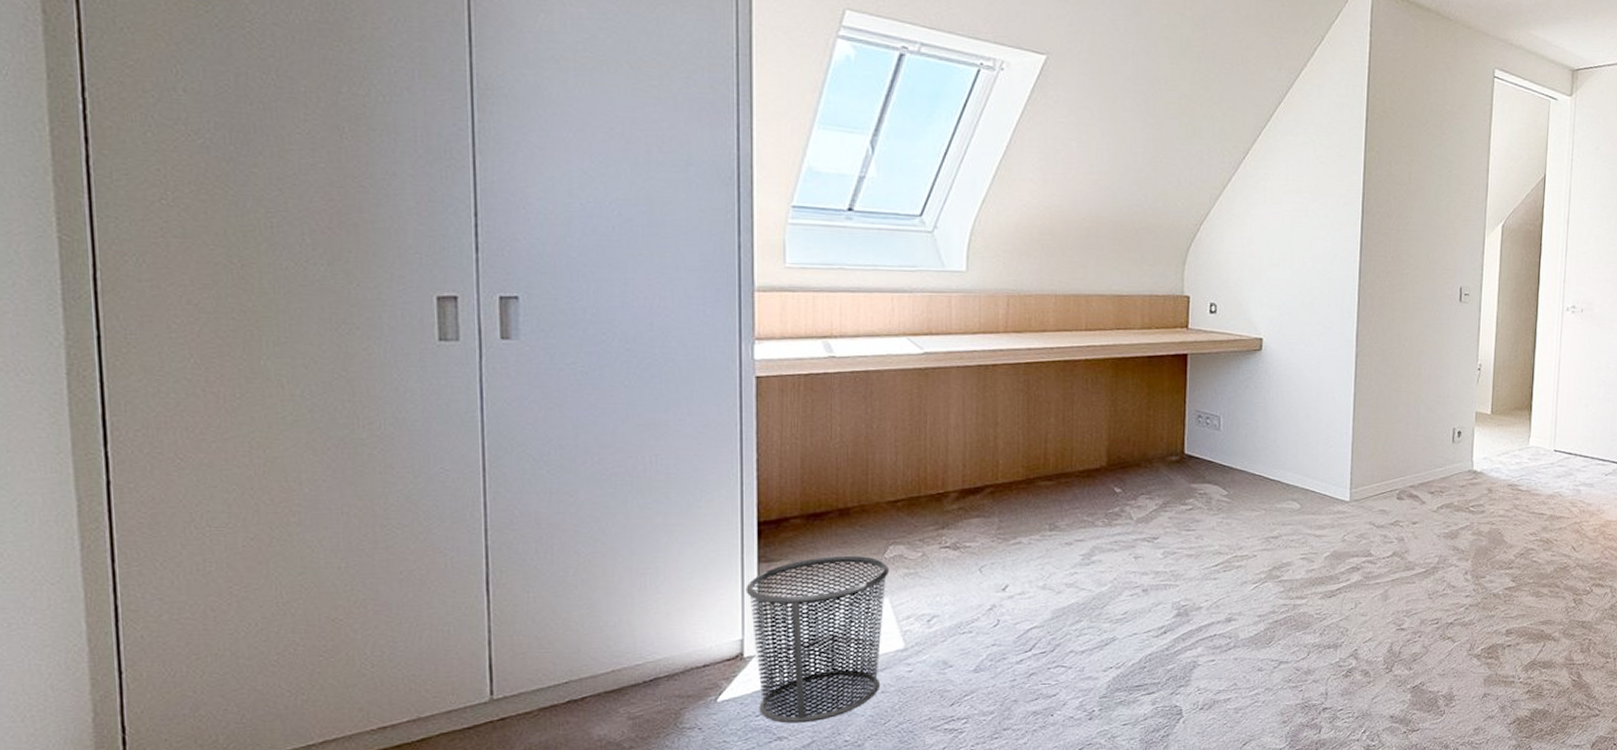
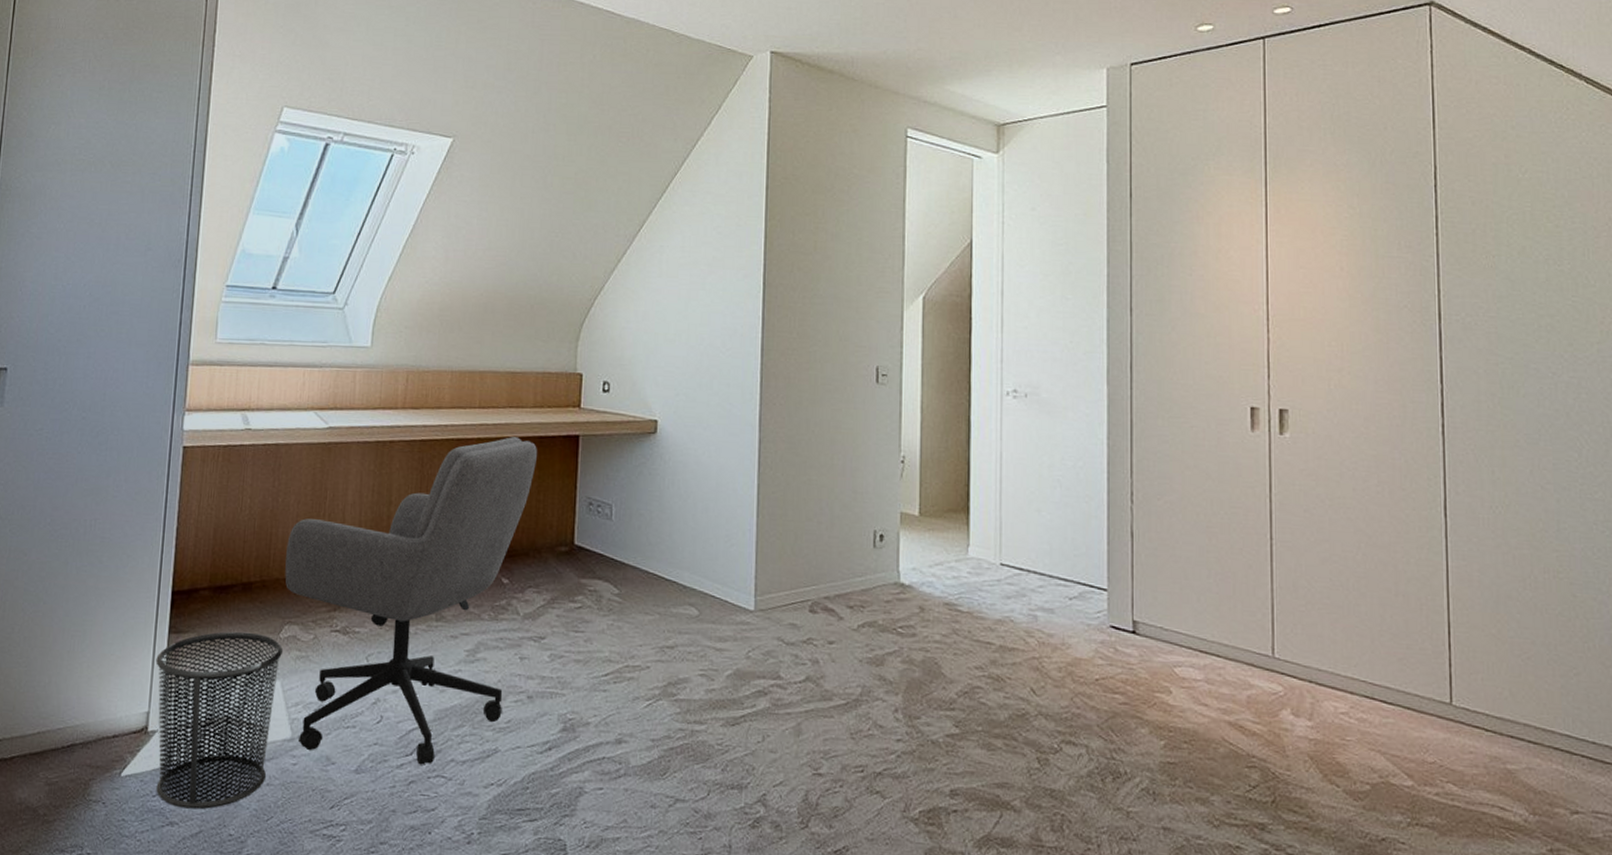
office chair: none [886,357,1146,659] -> present [285,437,537,765]

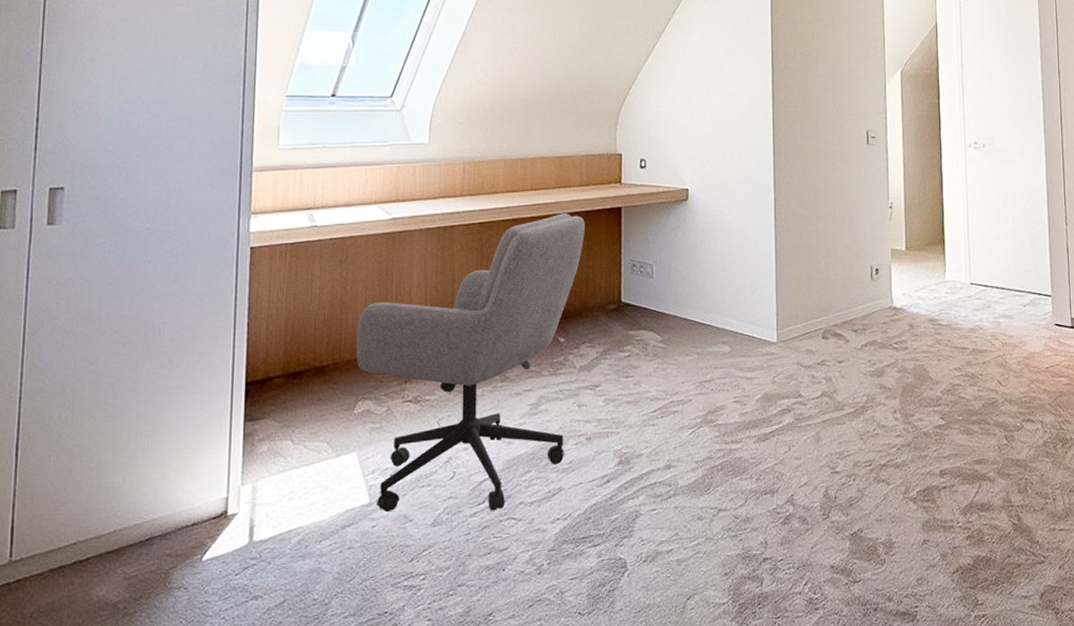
waste bin: present [156,631,284,810] -> none [232,411,358,582]

